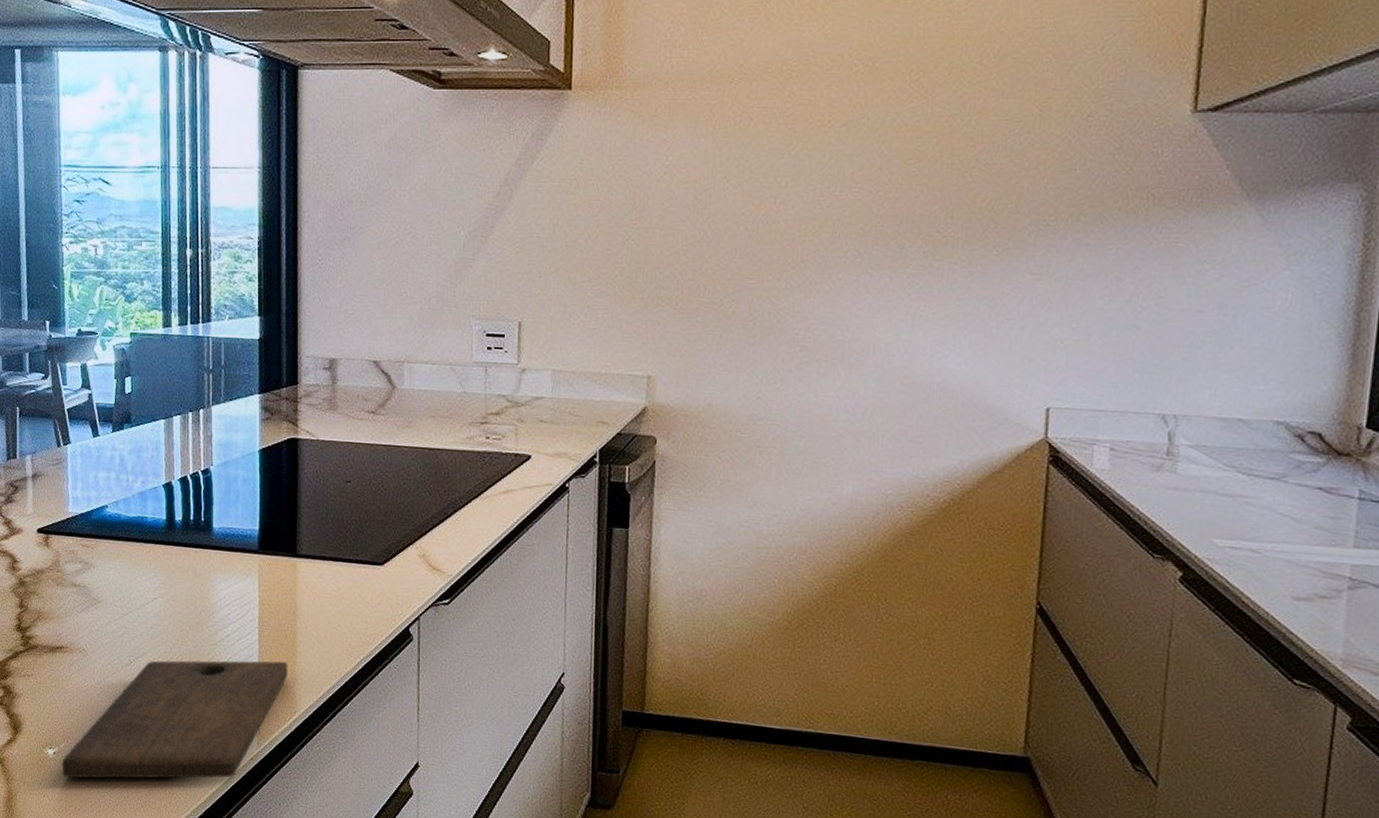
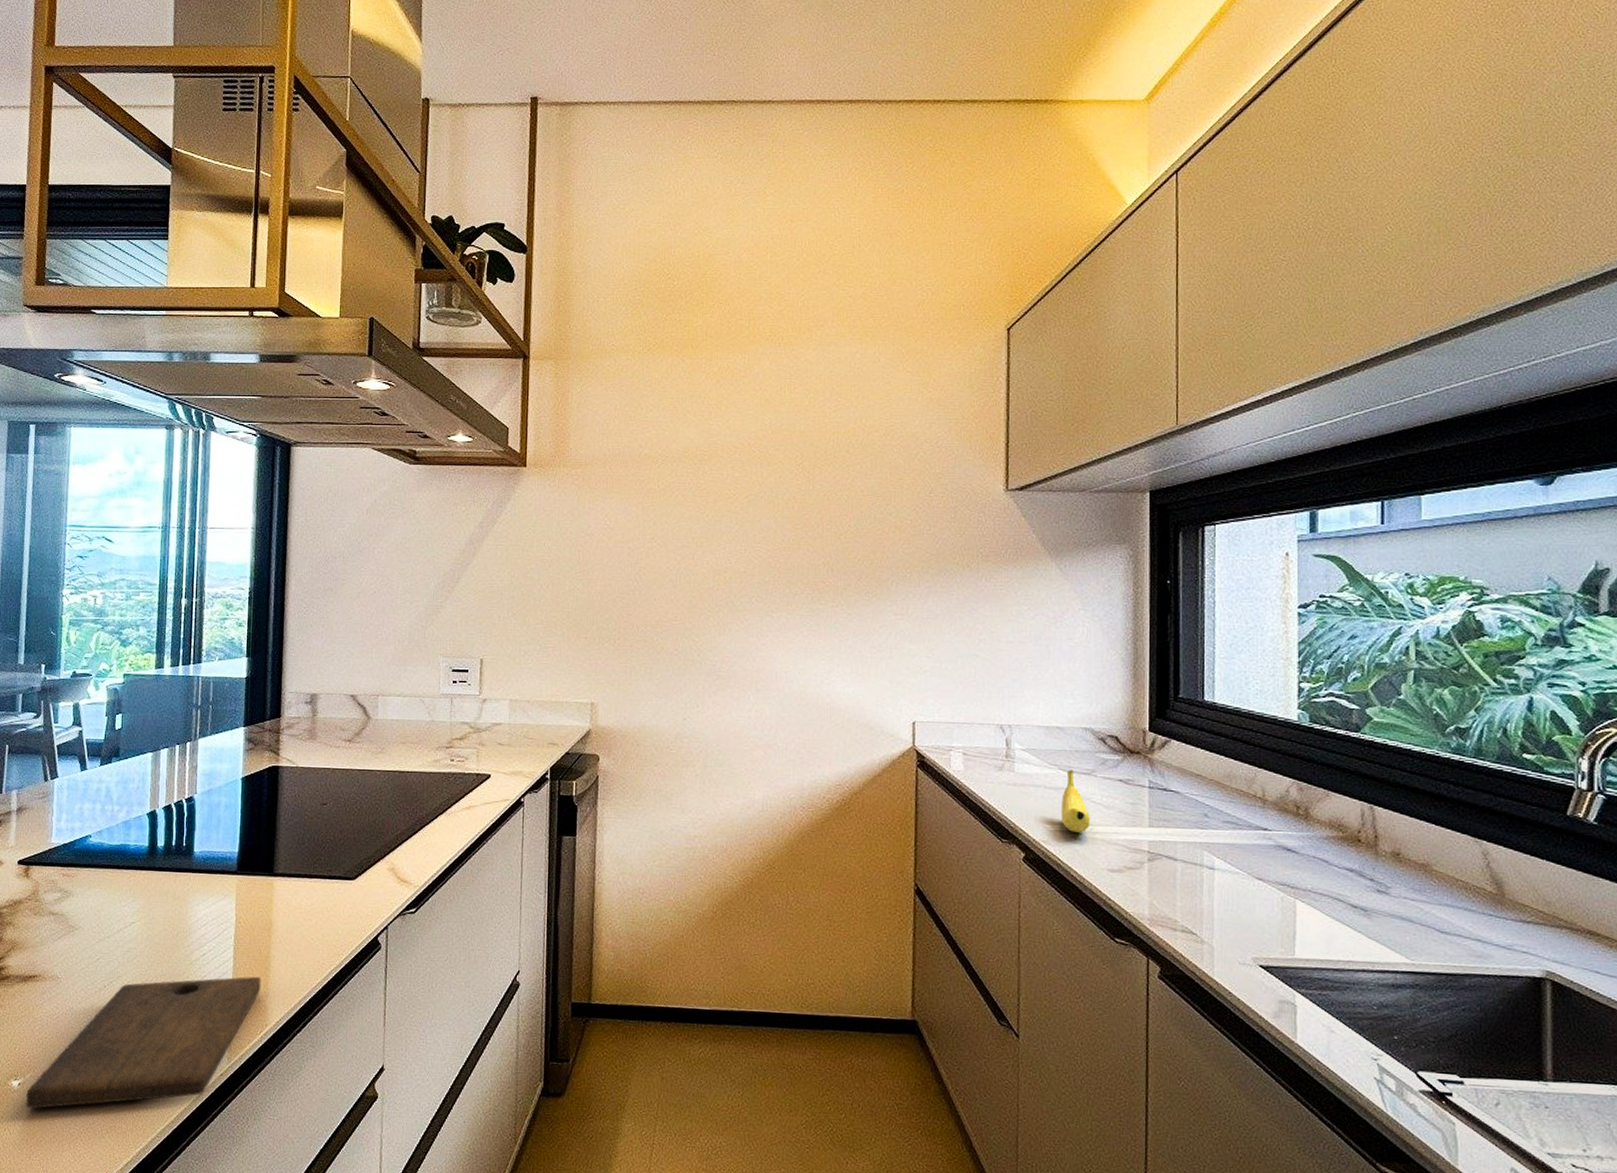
fruit: none [1234,473,1274,551] -> present [1061,769,1090,832]

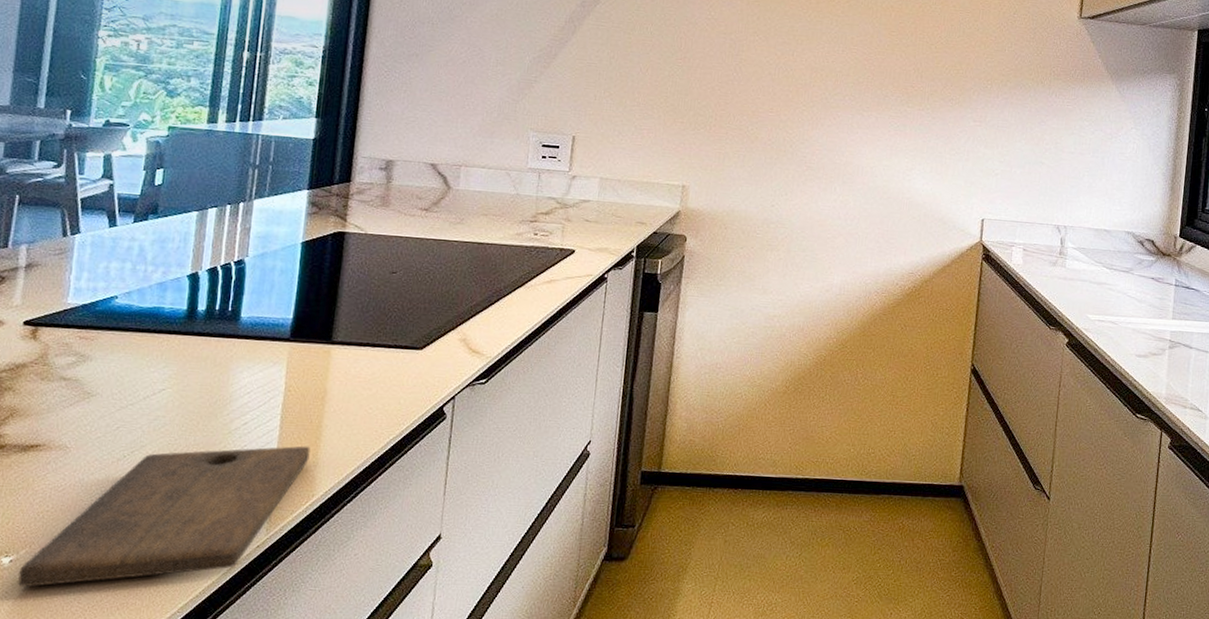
fruit: present [1061,769,1090,832] -> none [1101,267,1125,322]

